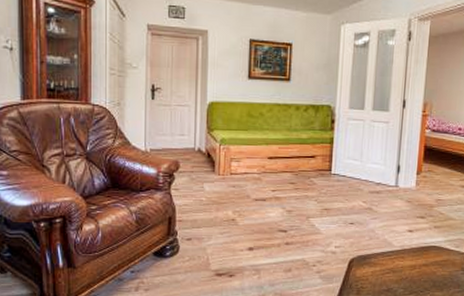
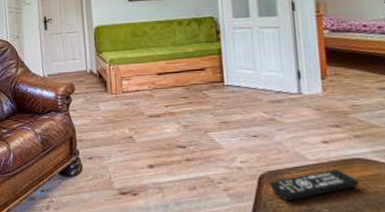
remote control: none [358,255,431,282] -> present [270,169,359,201]

